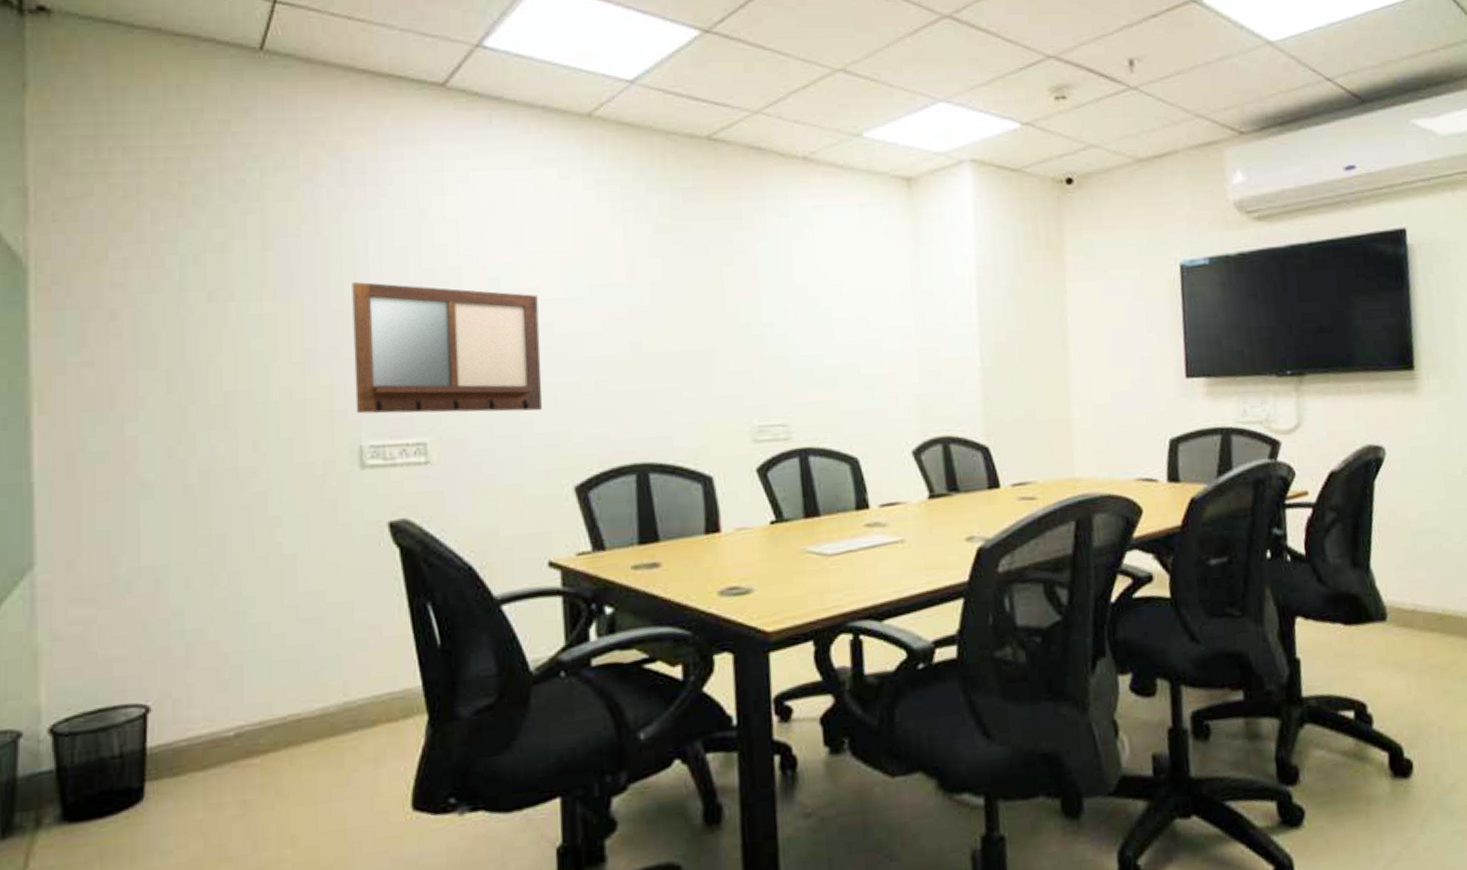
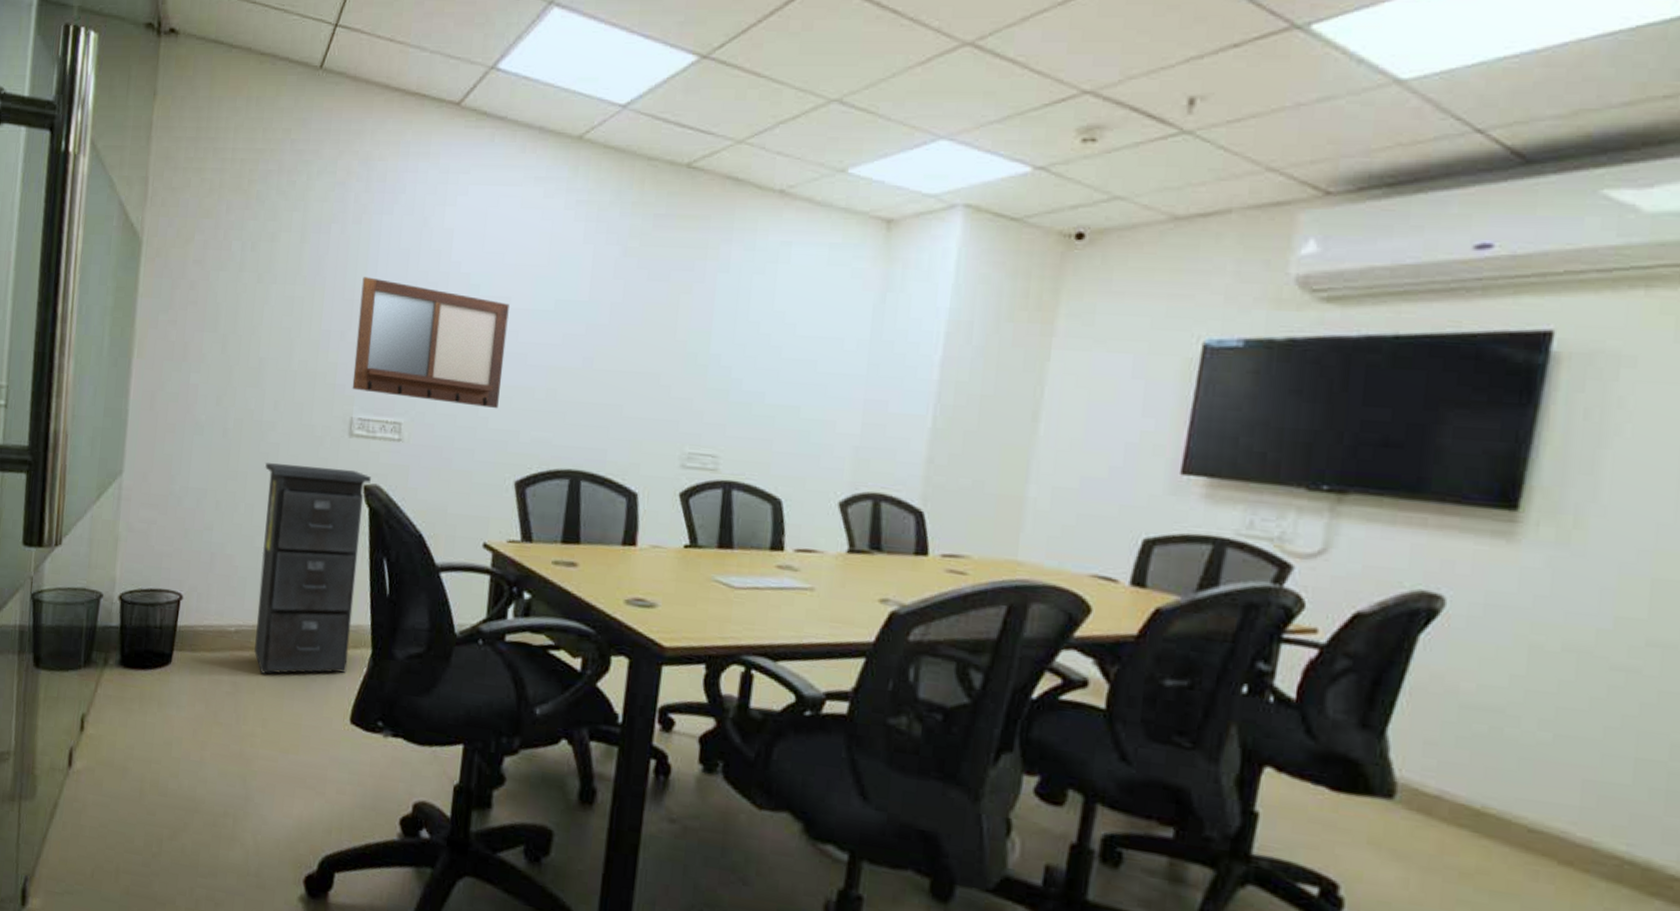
filing cabinet: none [250,507,399,780] -> present [253,463,371,674]

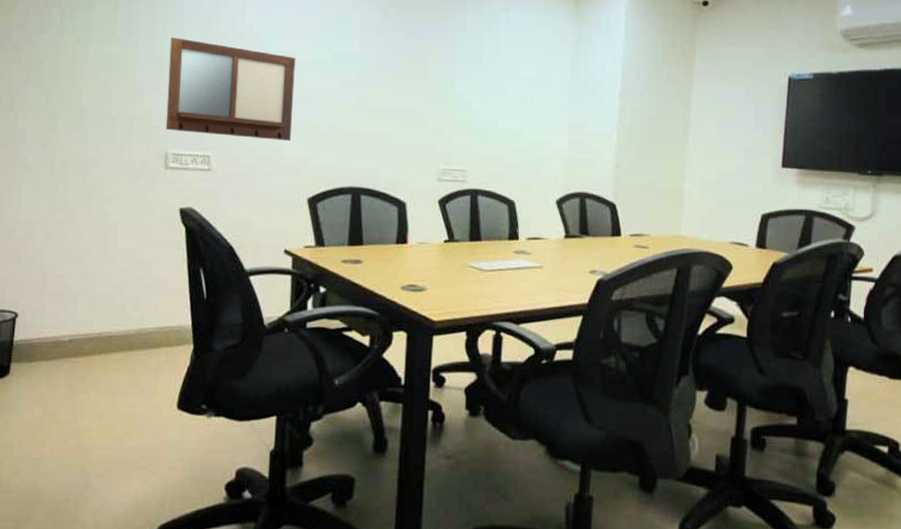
filing cabinet: present [253,463,371,674] -> none [86,194,186,375]

